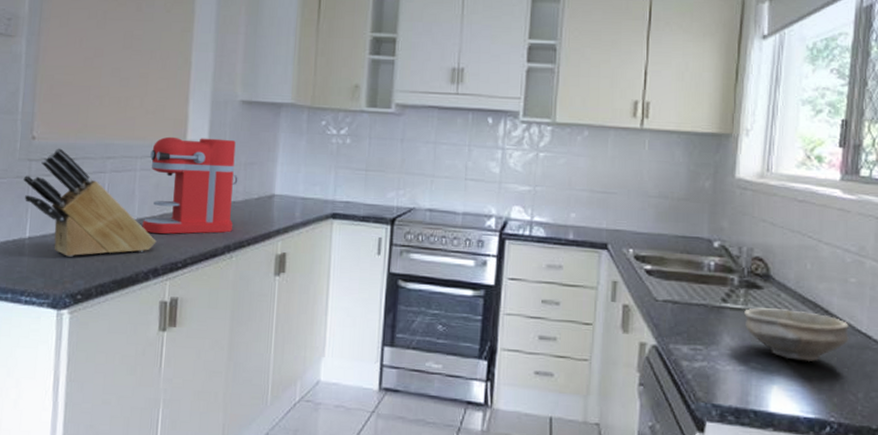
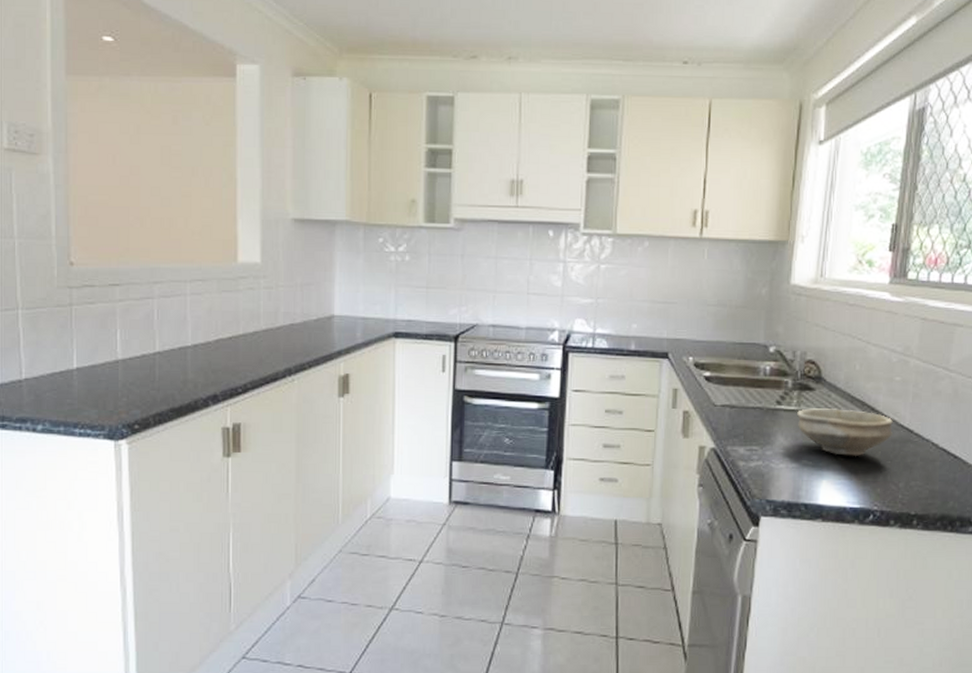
knife block: present [23,148,157,257] -> none [65,274,214,386]
coffee maker: present [142,136,238,234] -> none [197,258,295,359]

